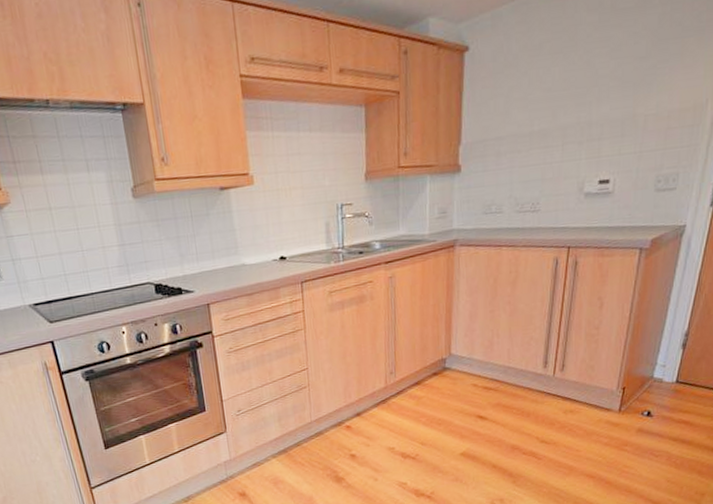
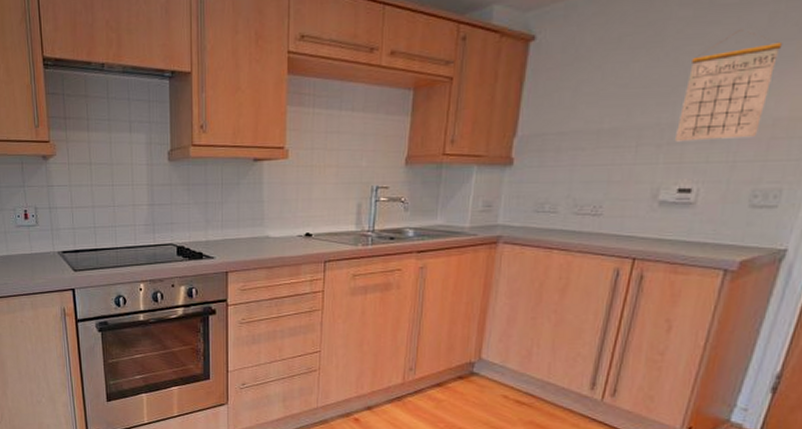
calendar: none [594,31,671,138] -> present [676,30,783,142]

